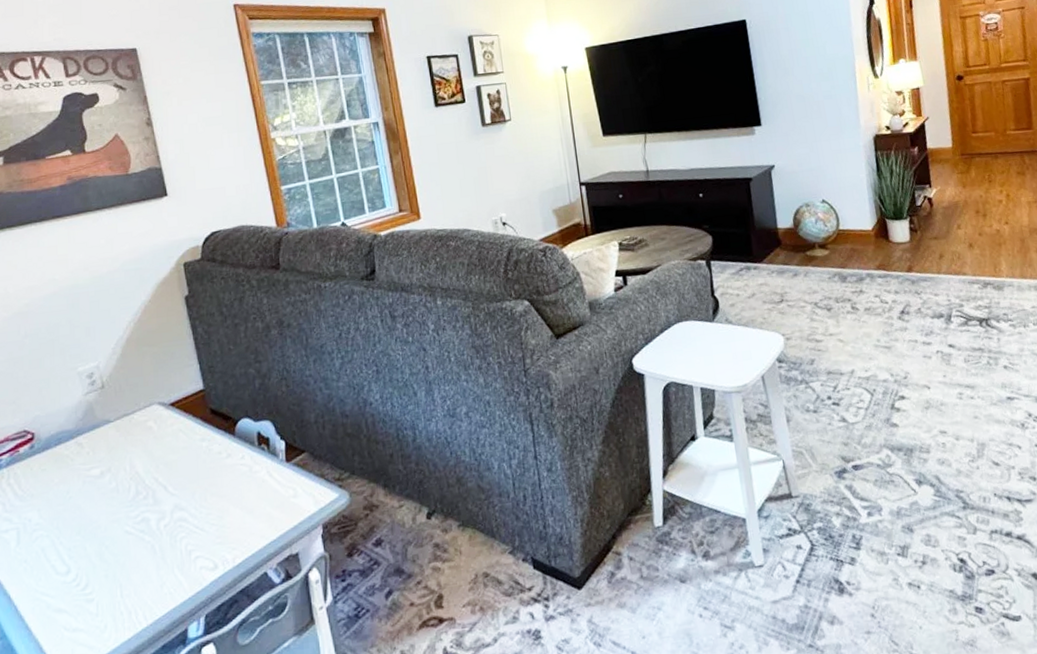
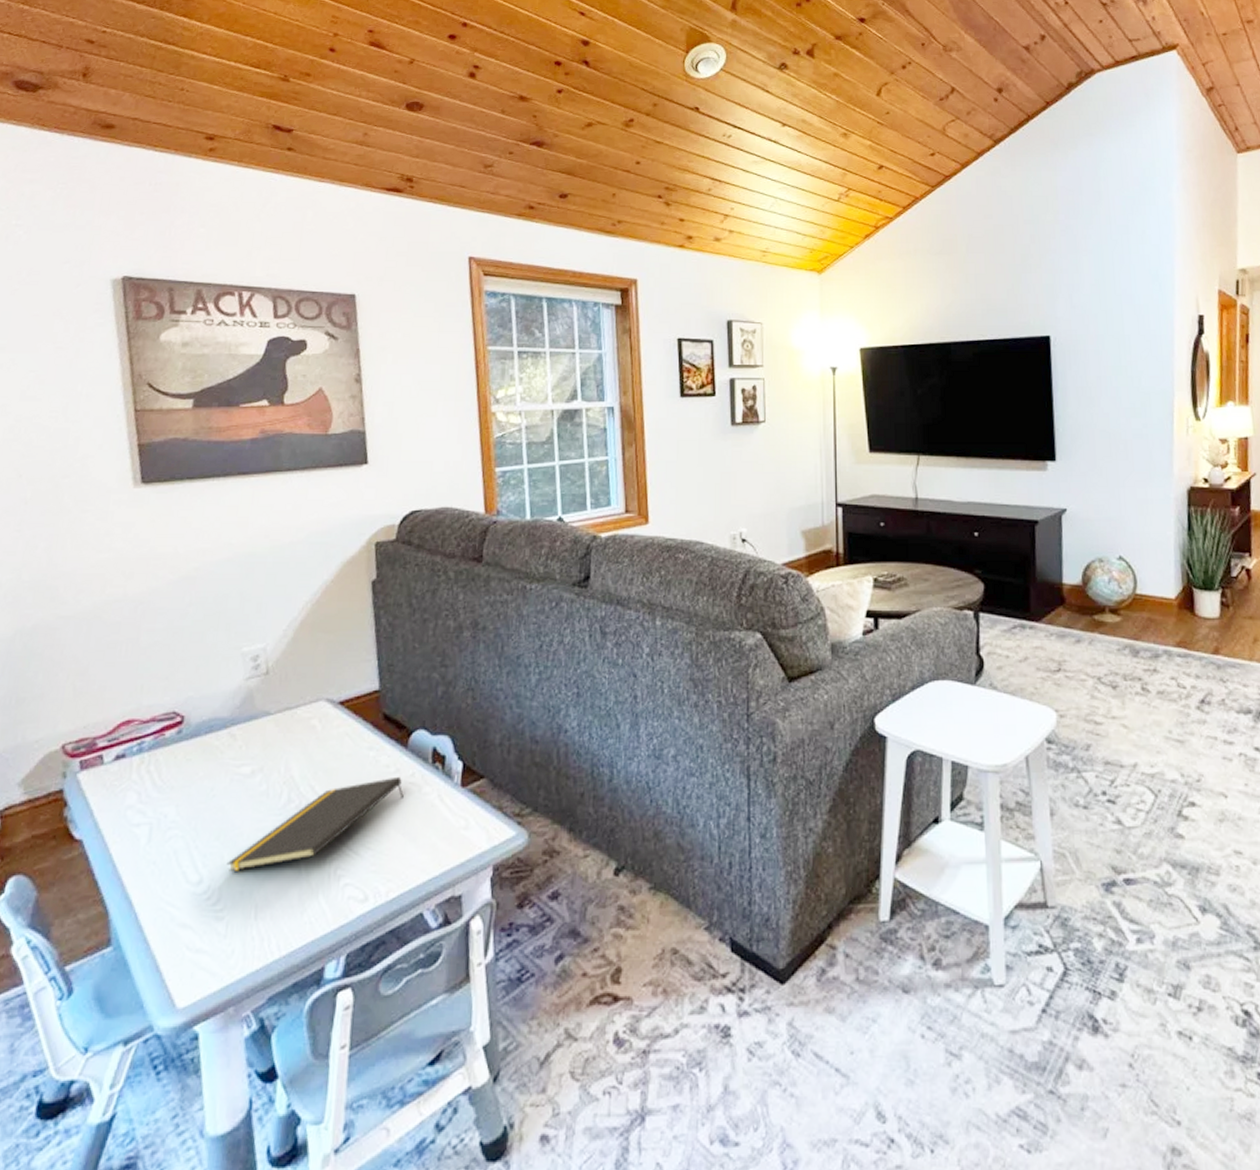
notepad: none [89,460,237,559] -> present [226,776,404,871]

